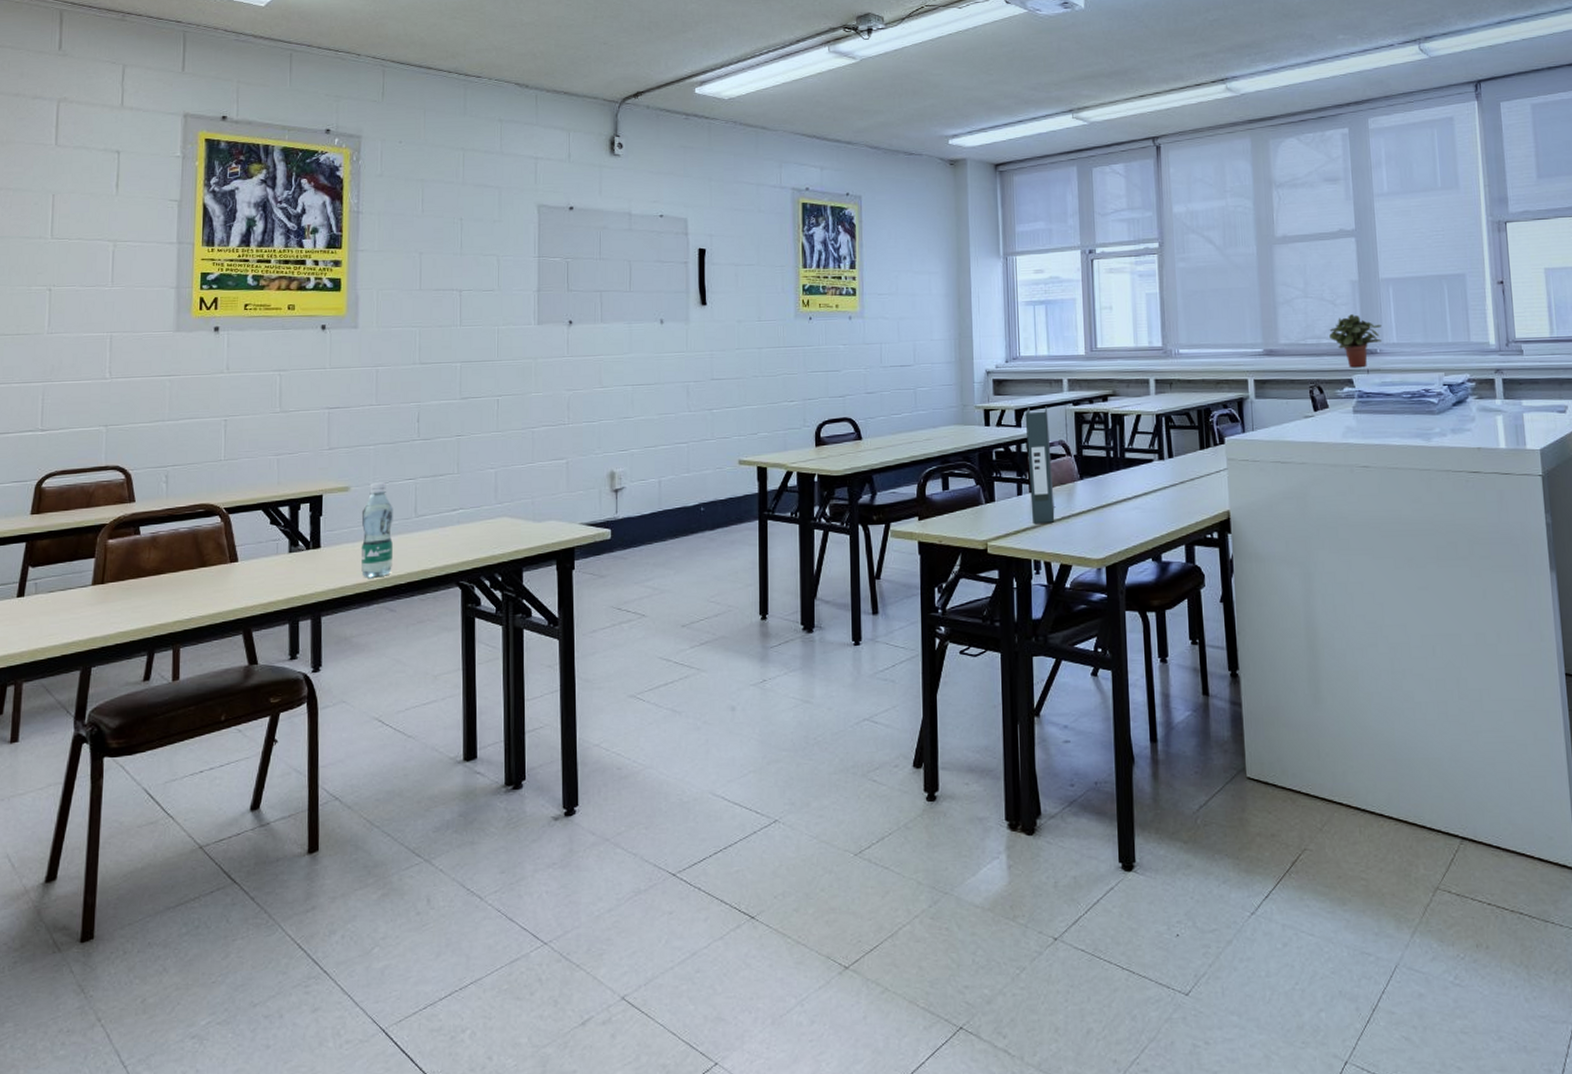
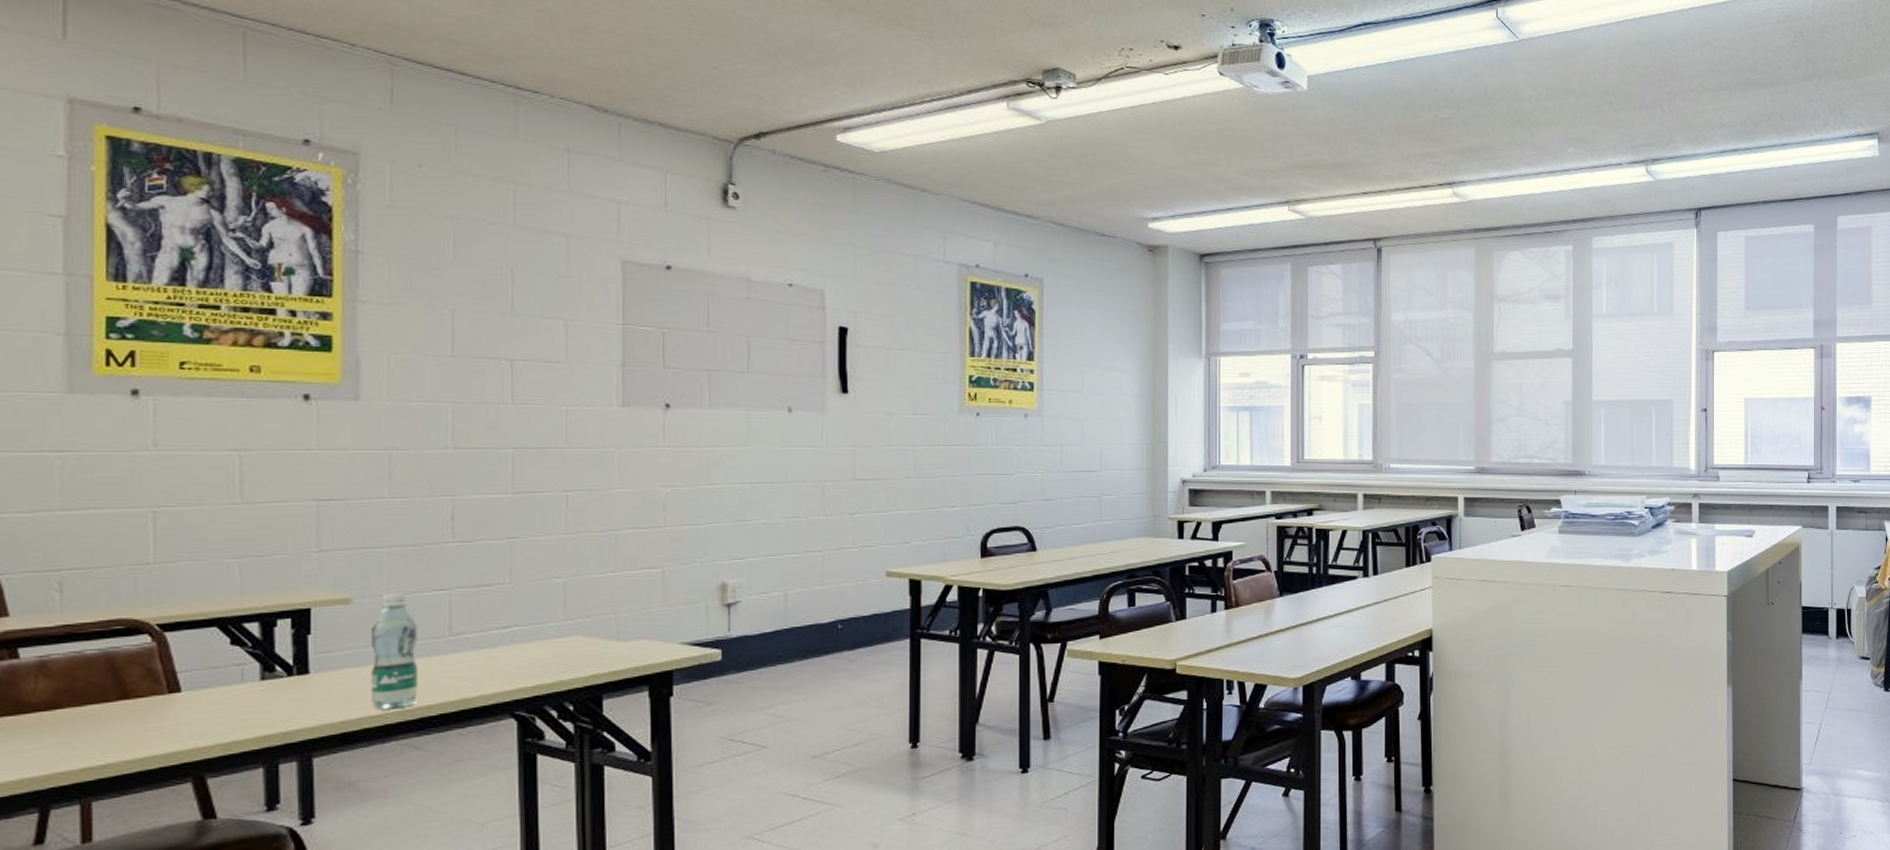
binder: present [1025,406,1055,523] -> none [1223,519,1251,642]
potted plant: present [1329,314,1382,368] -> none [1541,435,1591,489]

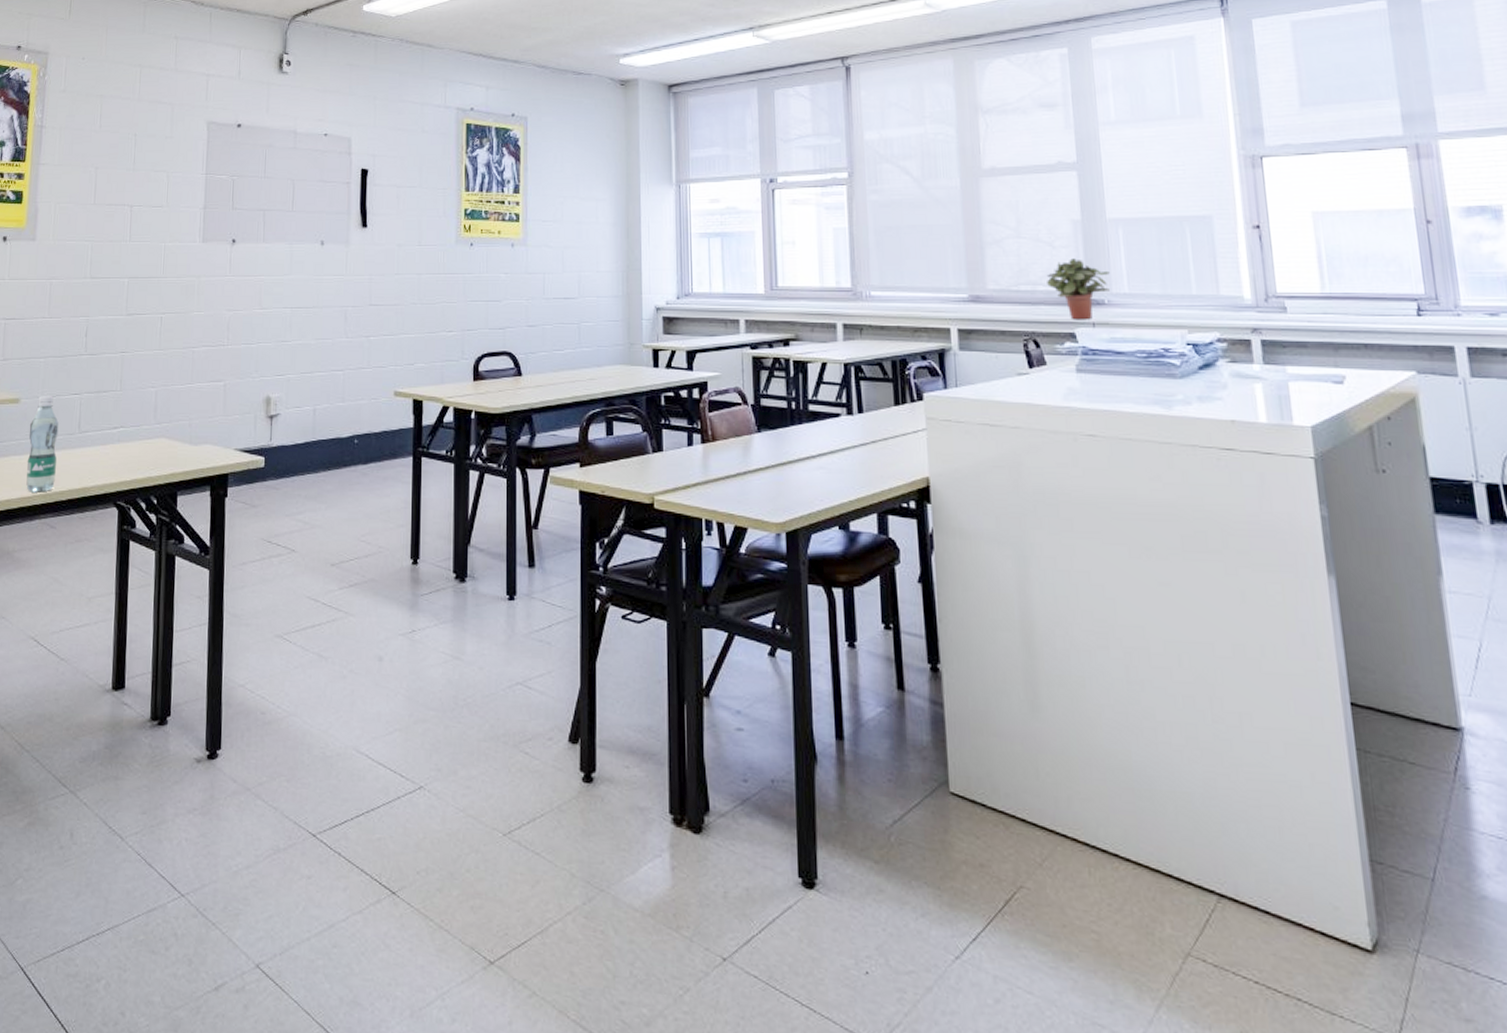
potted plant: none [1541,435,1591,489] -> present [1046,258,1110,320]

